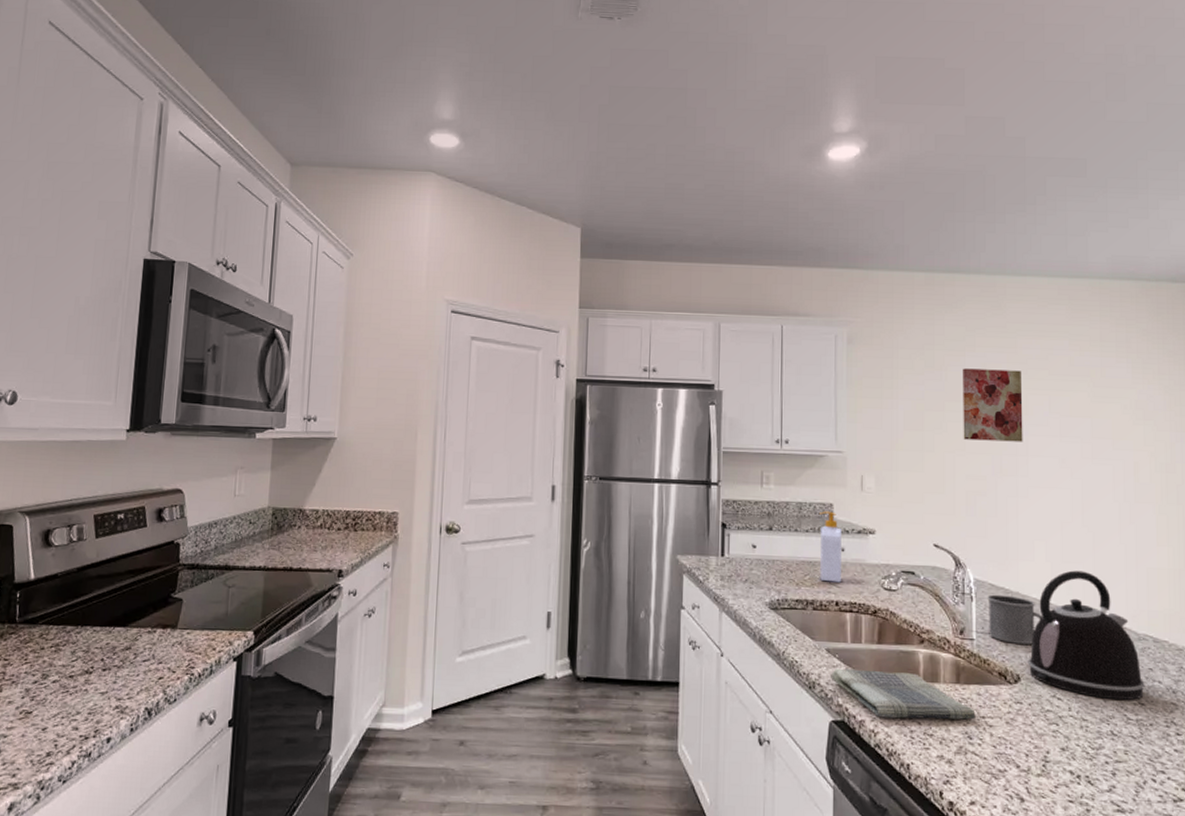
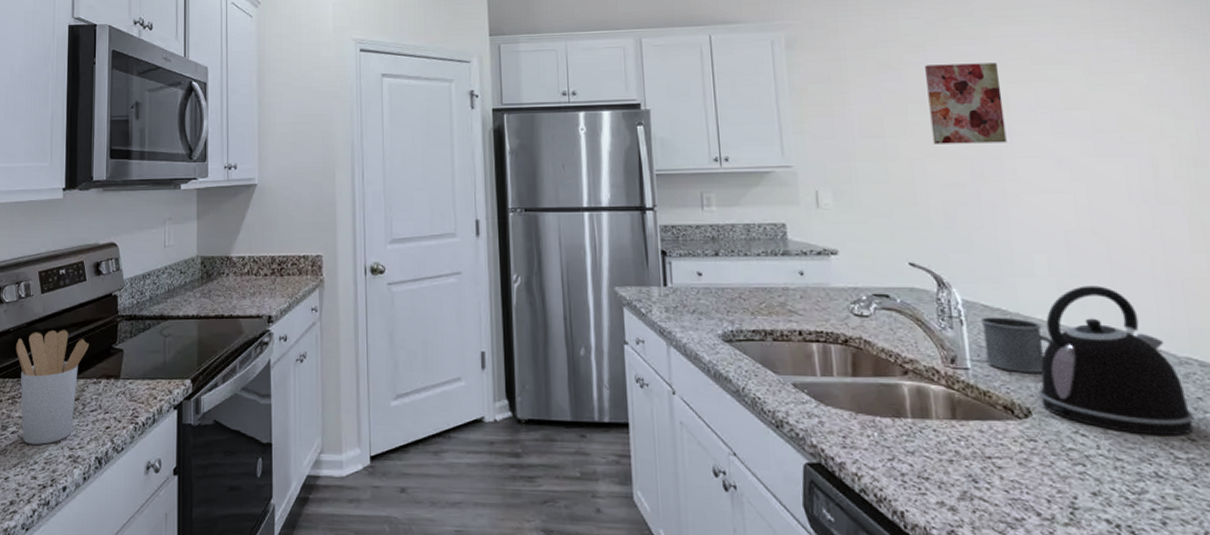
utensil holder: none [62,576,145,695] -> present [15,330,89,445]
soap bottle: present [820,511,842,583] -> none [771,232,803,310]
dish towel: present [831,668,976,720] -> none [800,404,980,461]

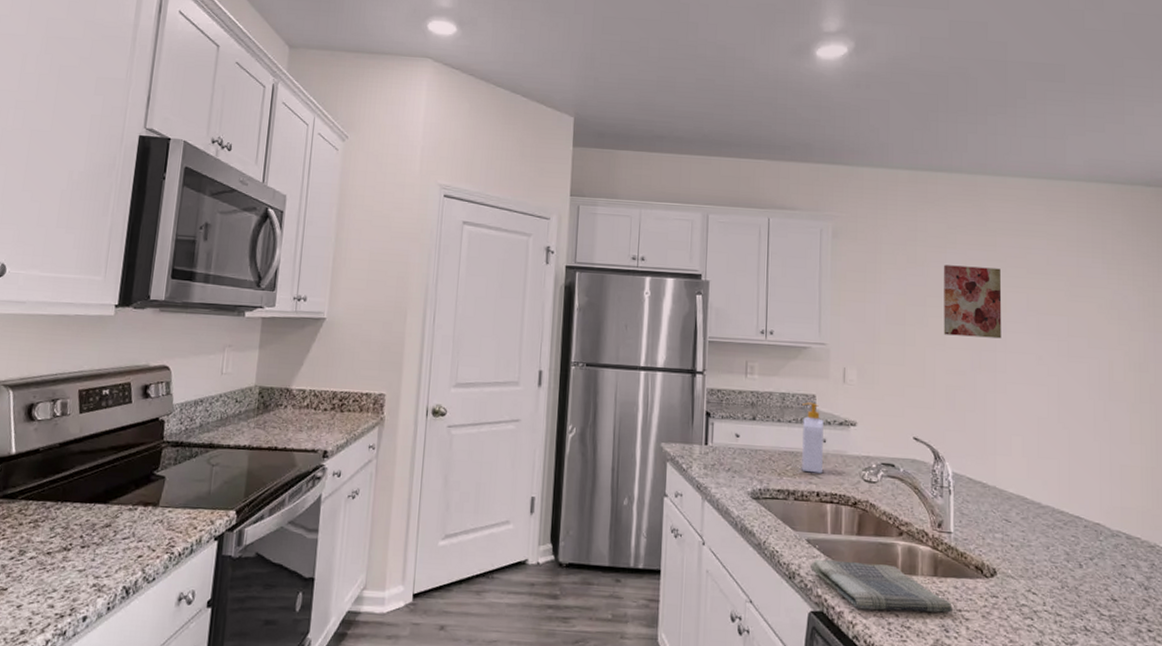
utensil holder: present [15,330,89,445] -> none [42,452,128,572]
soap bottle: none [771,232,803,310] -> present [802,402,824,474]
dish towel: none [800,404,980,461] -> present [810,559,952,613]
mug: present [980,317,1053,373] -> none [965,488,1019,539]
kettle: present [1038,286,1194,436] -> none [1004,466,1118,597]

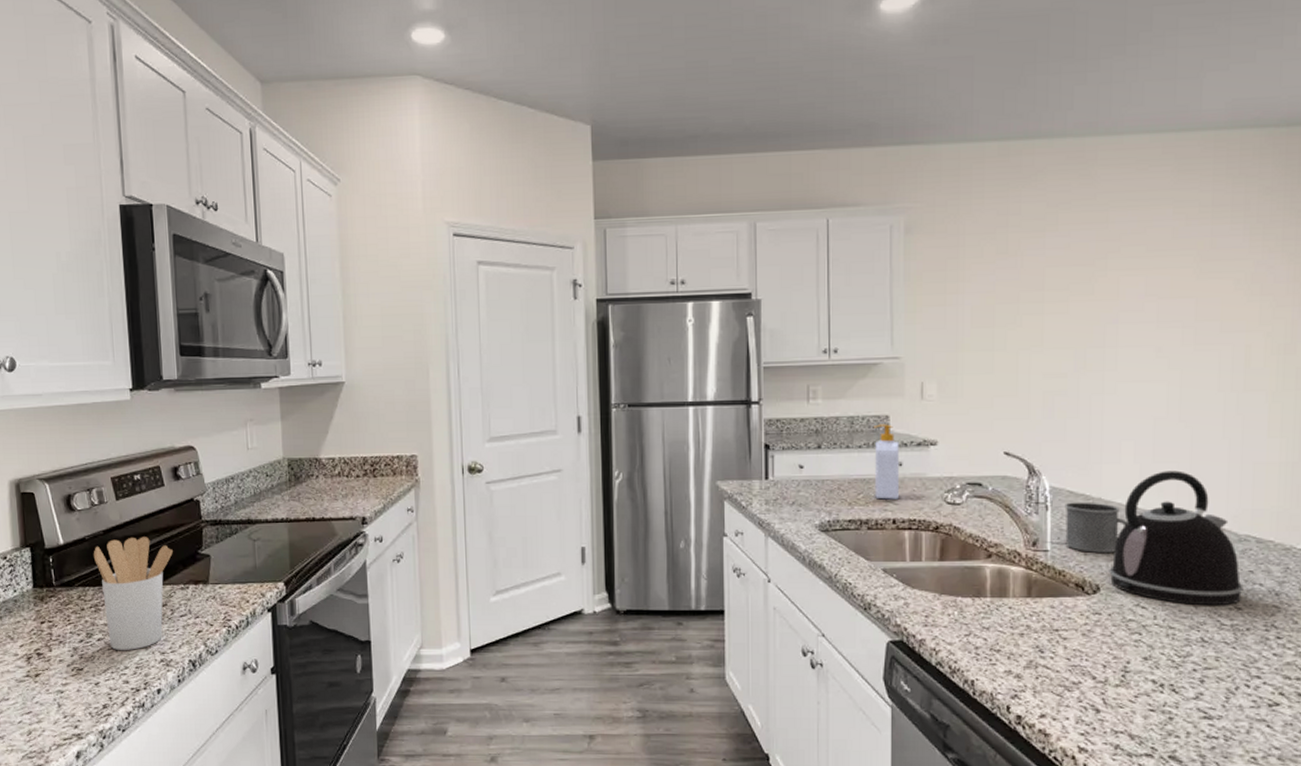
utensil holder: none [42,452,128,572] -> present [93,537,173,650]
dish towel: present [810,559,952,613] -> none [888,588,1048,636]
wall art: present [943,265,1002,339] -> none [1041,249,1114,334]
mug: none [965,488,1019,539] -> present [1065,502,1129,553]
kettle: none [1004,466,1118,597] -> present [1109,470,1244,606]

